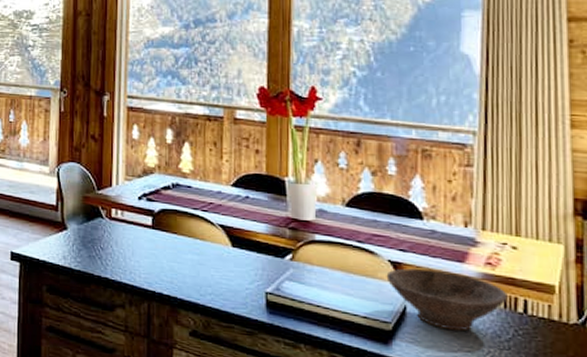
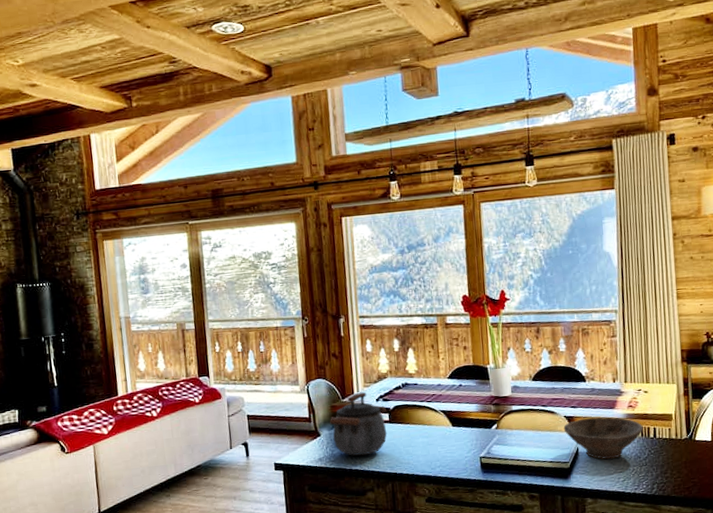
kettle: none [80,185,149,263] -> present [330,392,387,456]

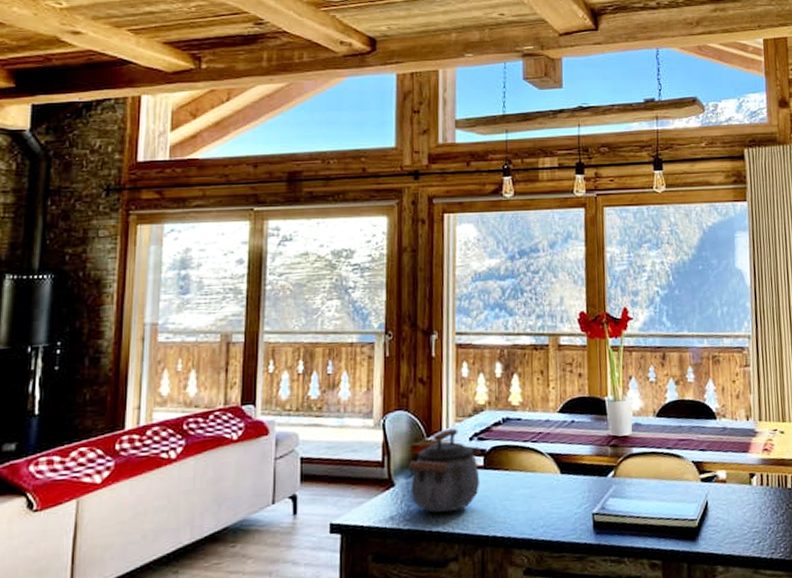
bowl: present [563,417,643,460] -> none [691,462,780,516]

